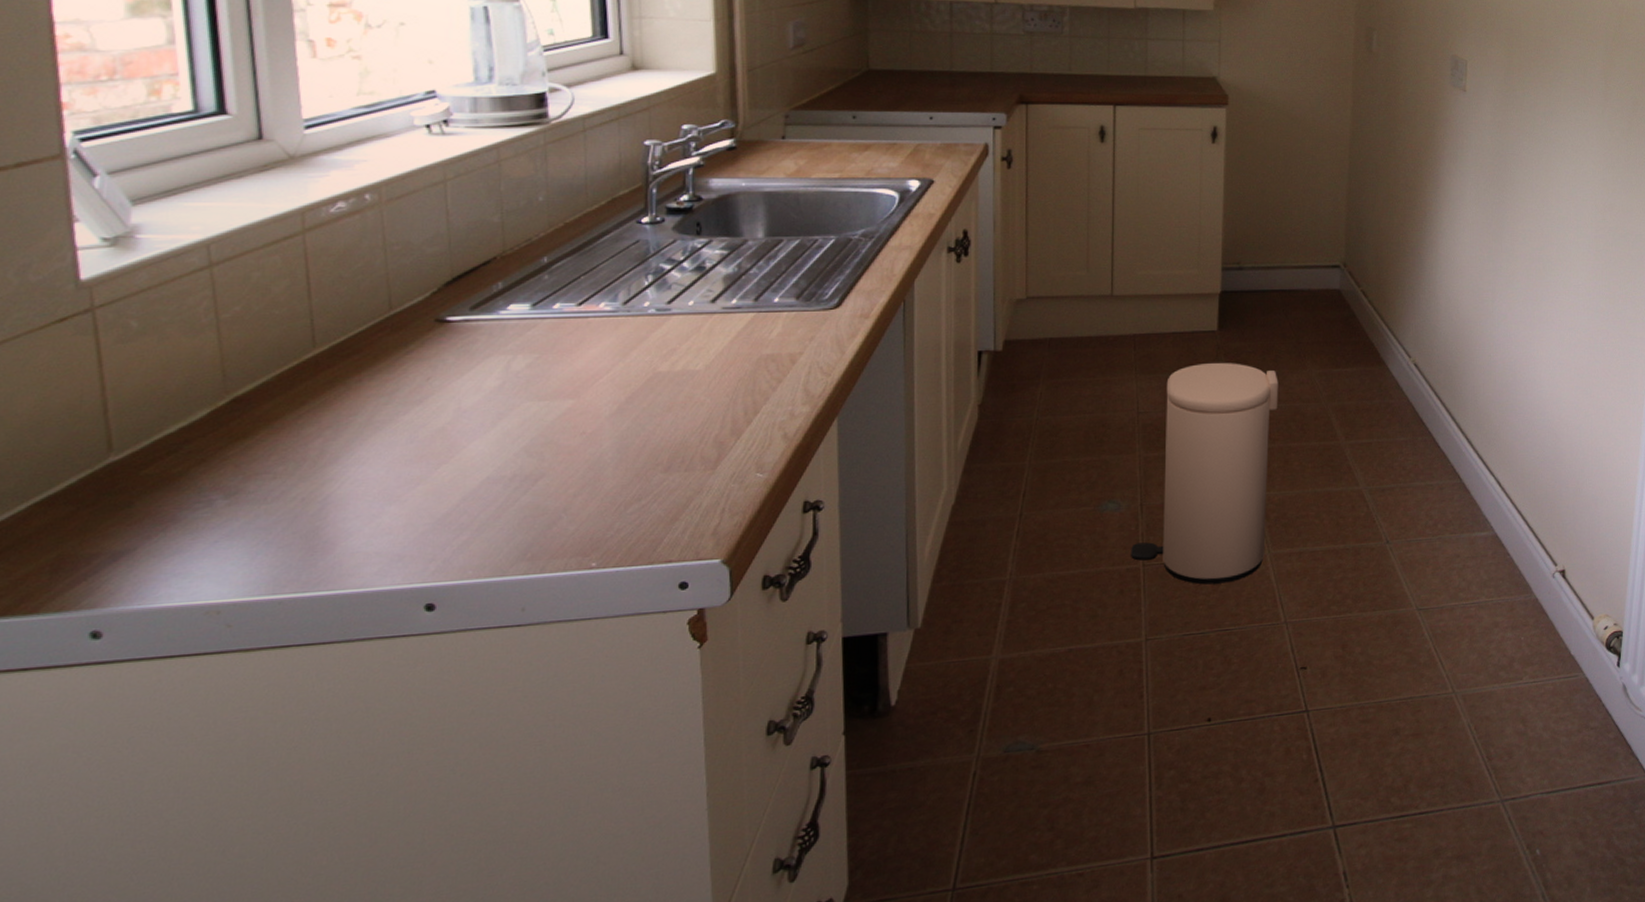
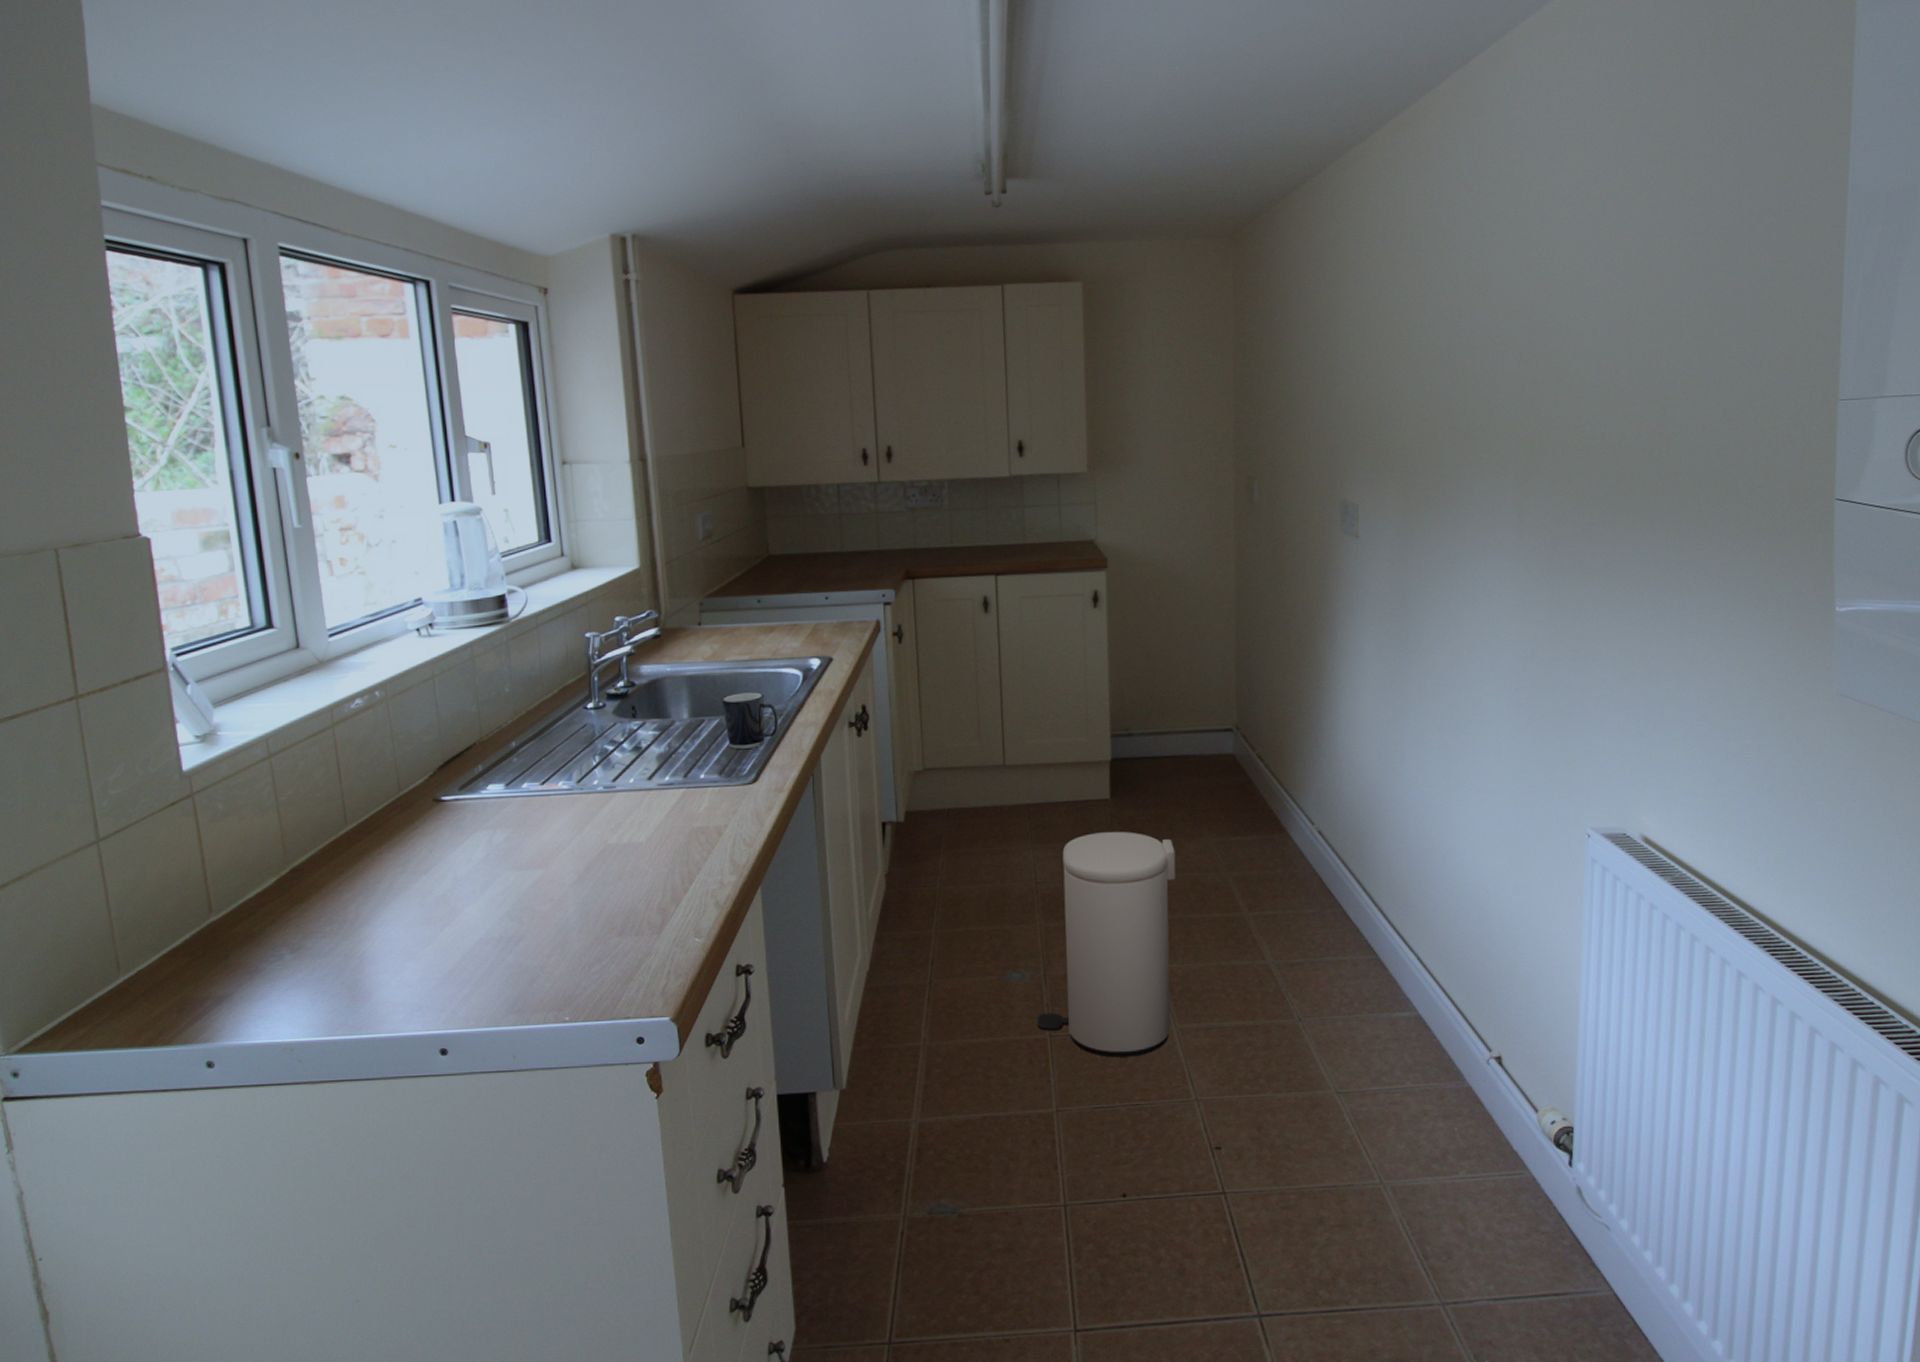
mug: none [804,212,869,273] -> present [721,692,779,750]

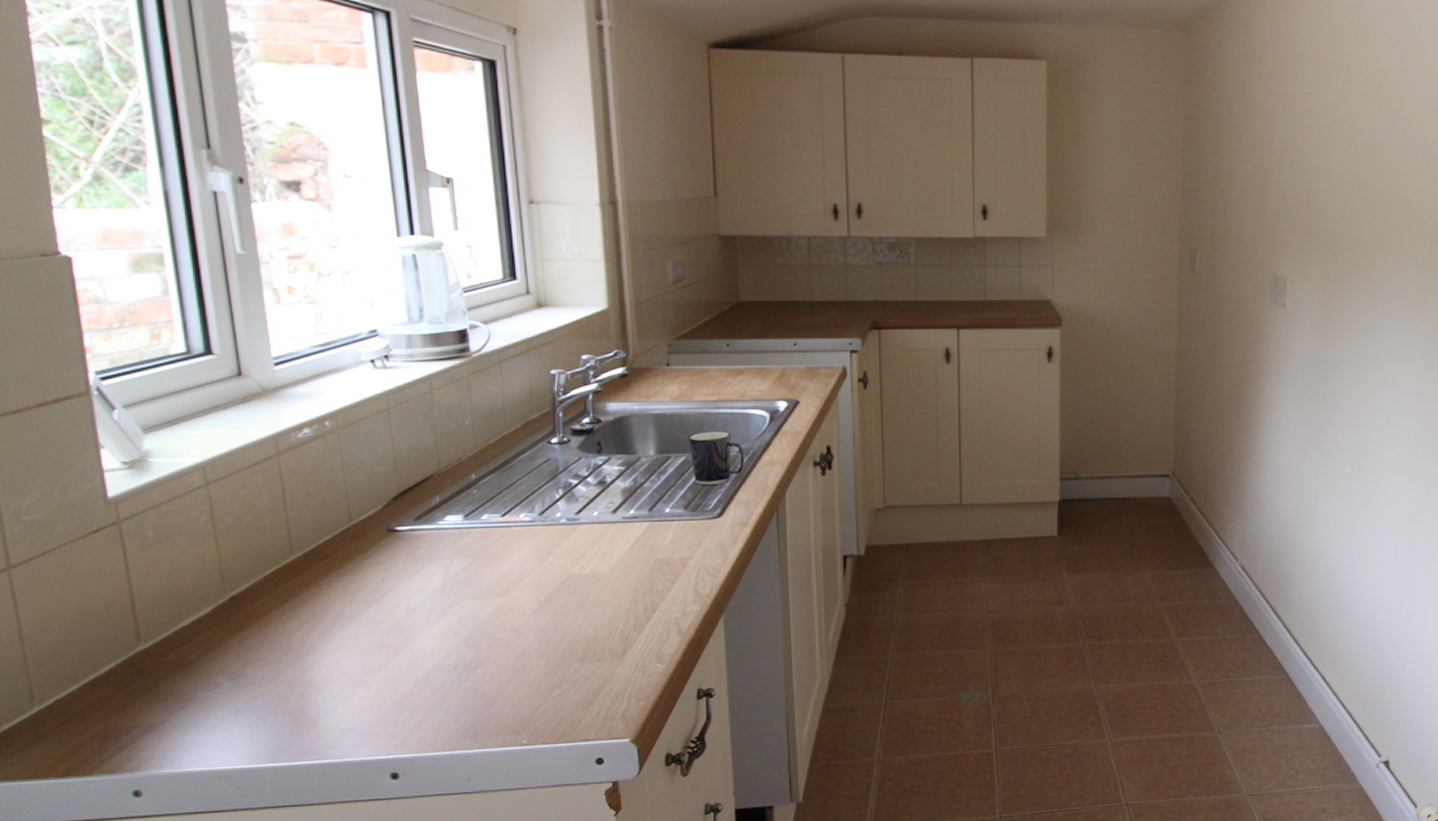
pedal bin: present [1037,831,1176,1058] -> none [984,565,1115,769]

